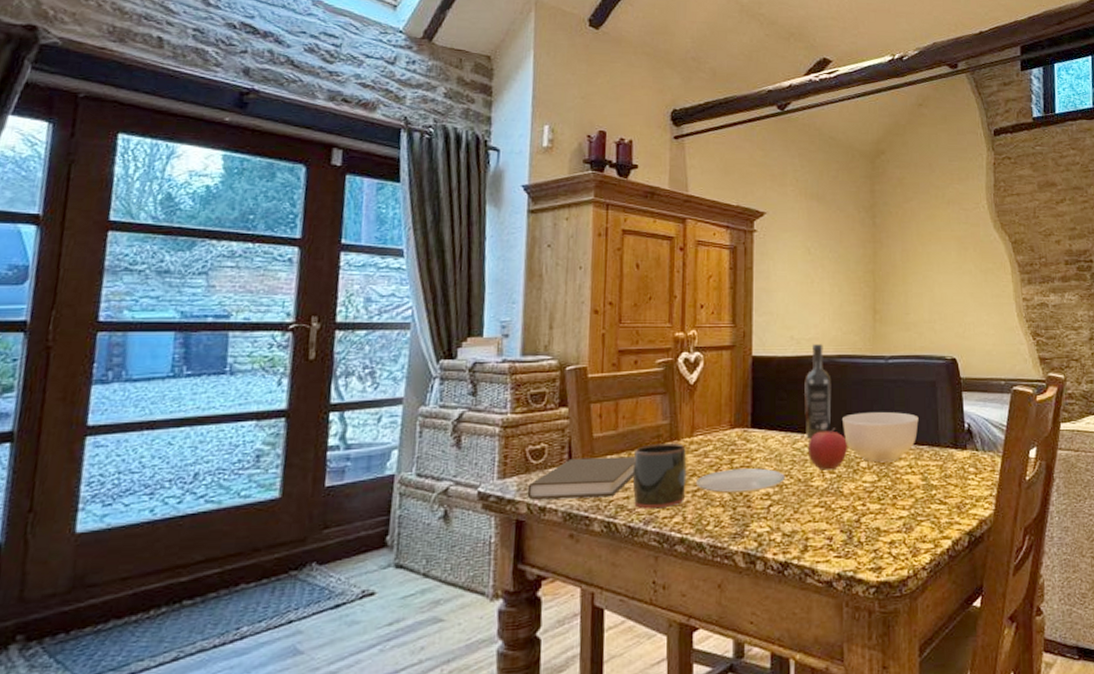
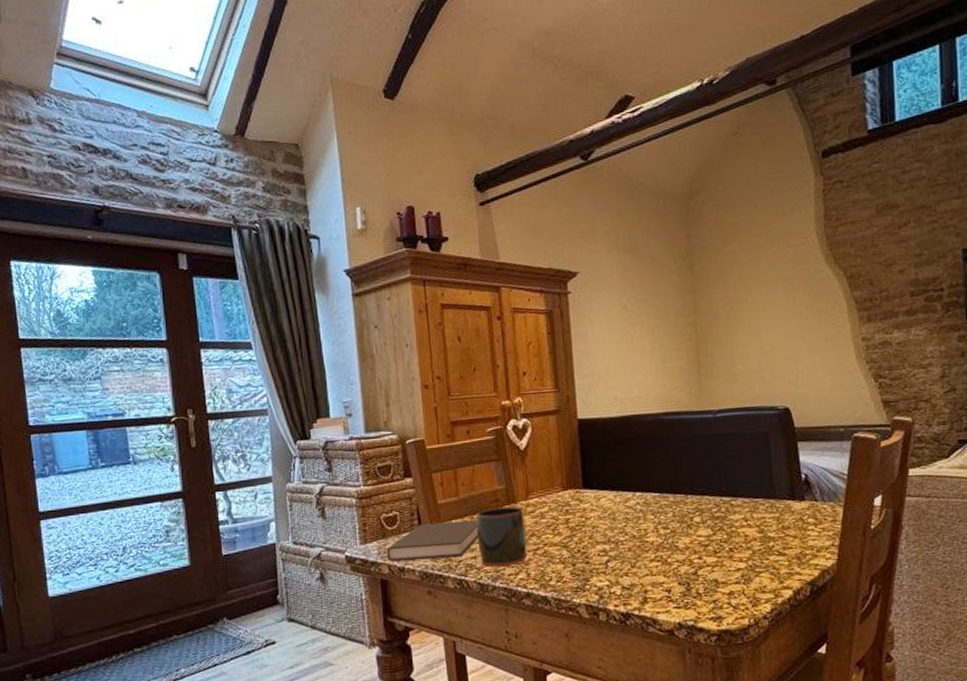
plate: present [695,468,785,494] -> none [535,526,620,552]
wine bottle: present [804,344,832,440] -> none [631,402,662,497]
fruit: present [807,428,848,470] -> none [639,485,681,526]
bowl: present [841,411,919,463] -> none [671,466,752,517]

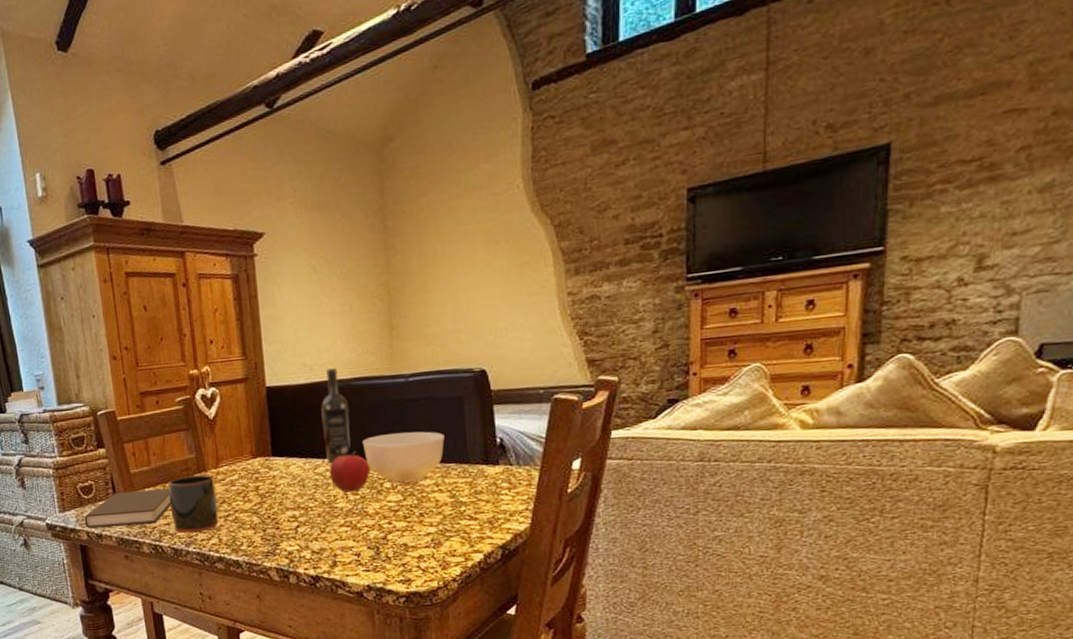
wine bottle: none [631,402,662,497] -> present [321,368,351,464]
fruit: none [639,485,681,526] -> present [329,451,371,492]
bowl: none [671,466,752,517] -> present [362,431,445,483]

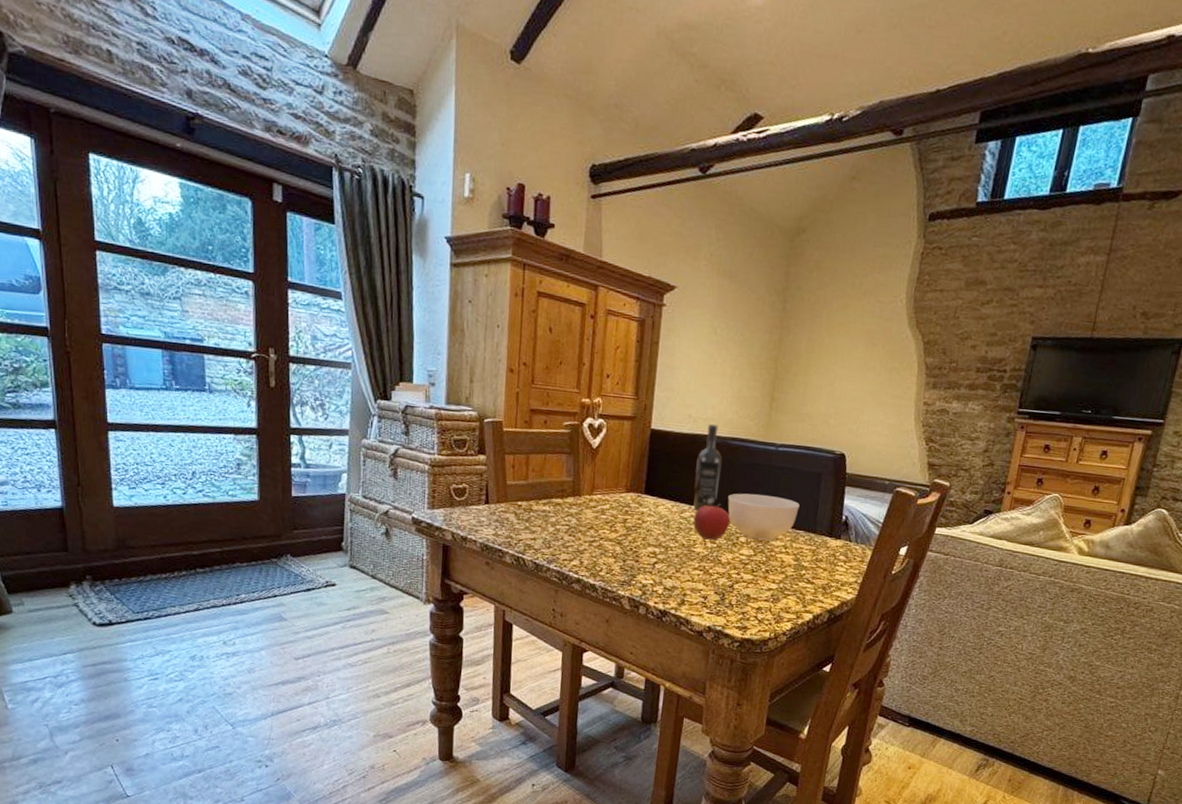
book: present [84,488,171,528] -> none [451,500,541,536]
mug: present [168,474,218,532] -> none [539,496,587,552]

